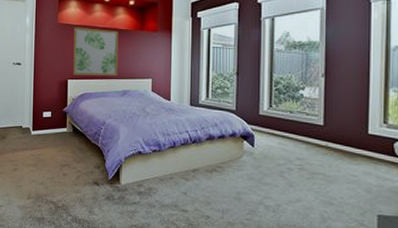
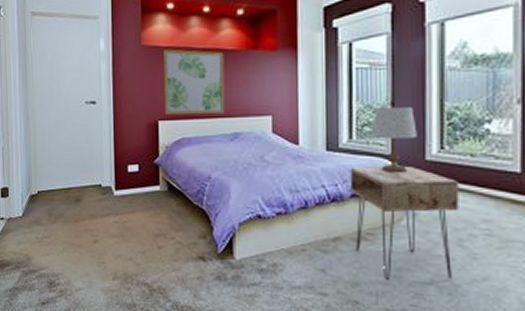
nightstand: none [206,118,282,202] -> present [350,166,459,281]
table lamp: none [222,76,254,123] -> present [371,107,417,172]

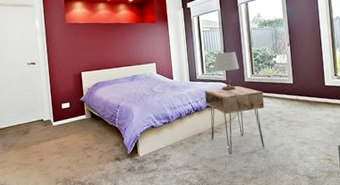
wall art: present [164,49,225,114] -> none [82,25,126,68]

